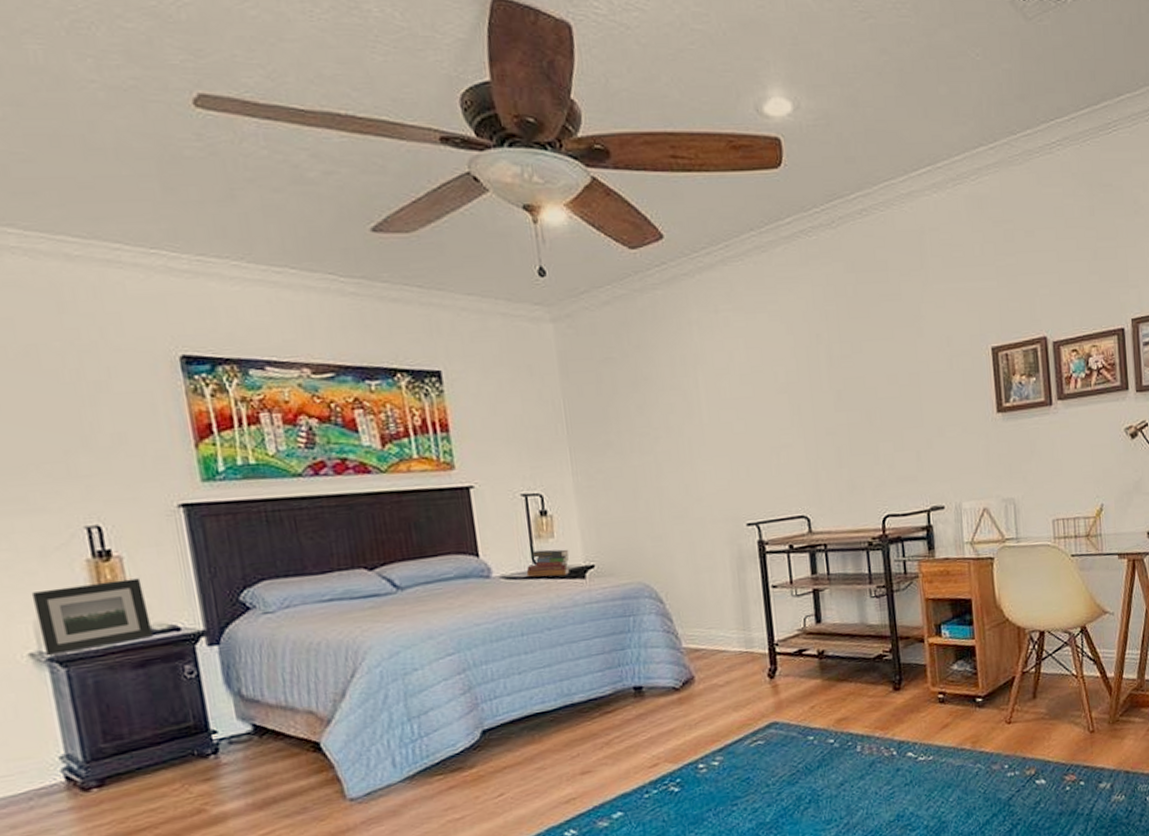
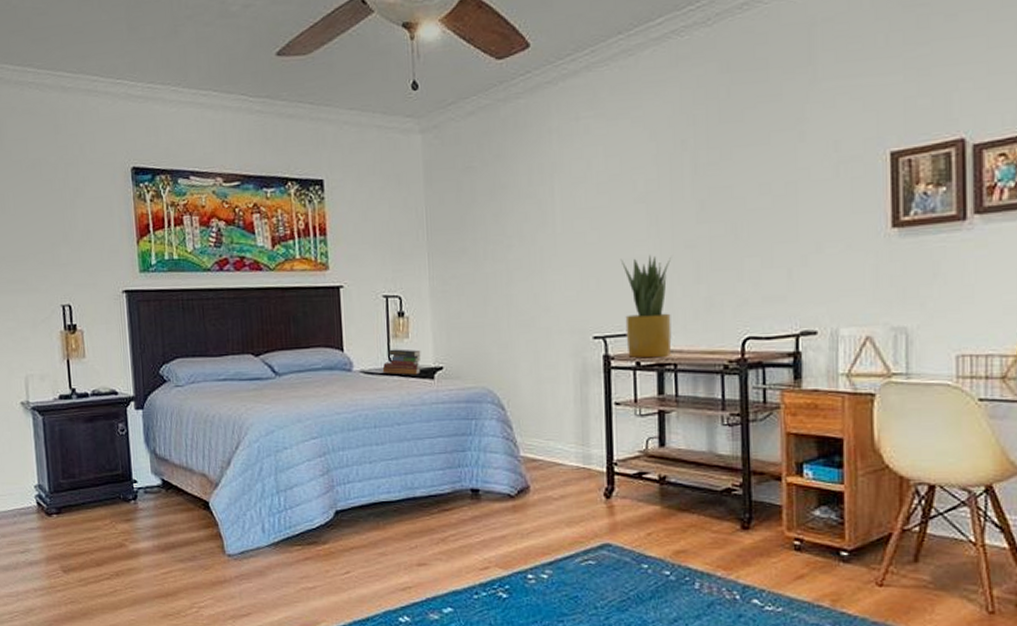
picture frame: present [31,578,153,657] -> none [25,349,99,406]
planter: none [767,442,821,542] -> present [620,254,672,359]

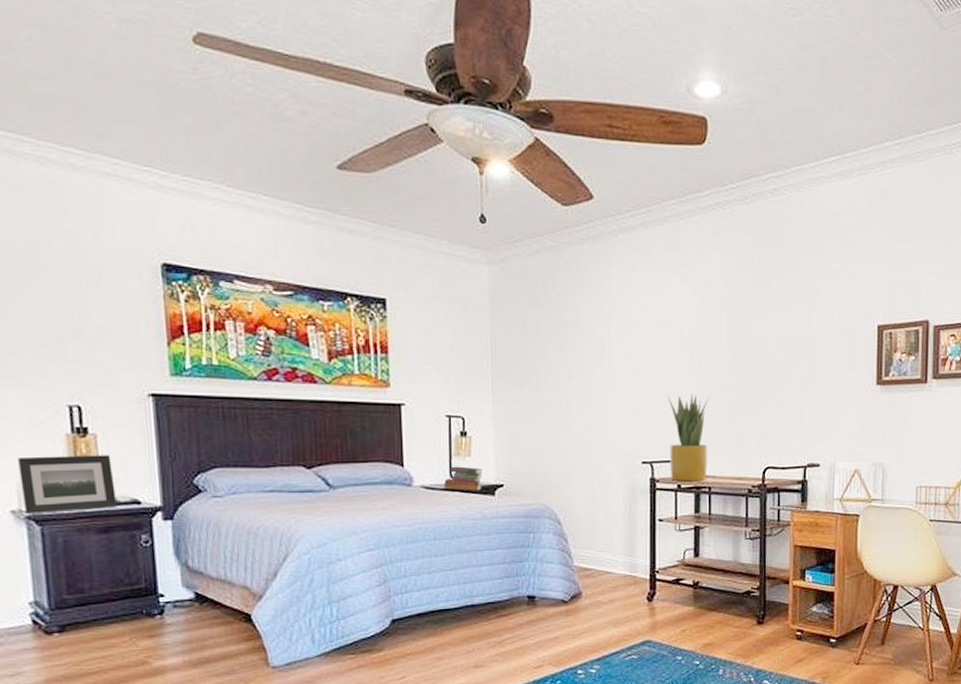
picture frame: none [25,349,99,406] -> present [17,455,117,515]

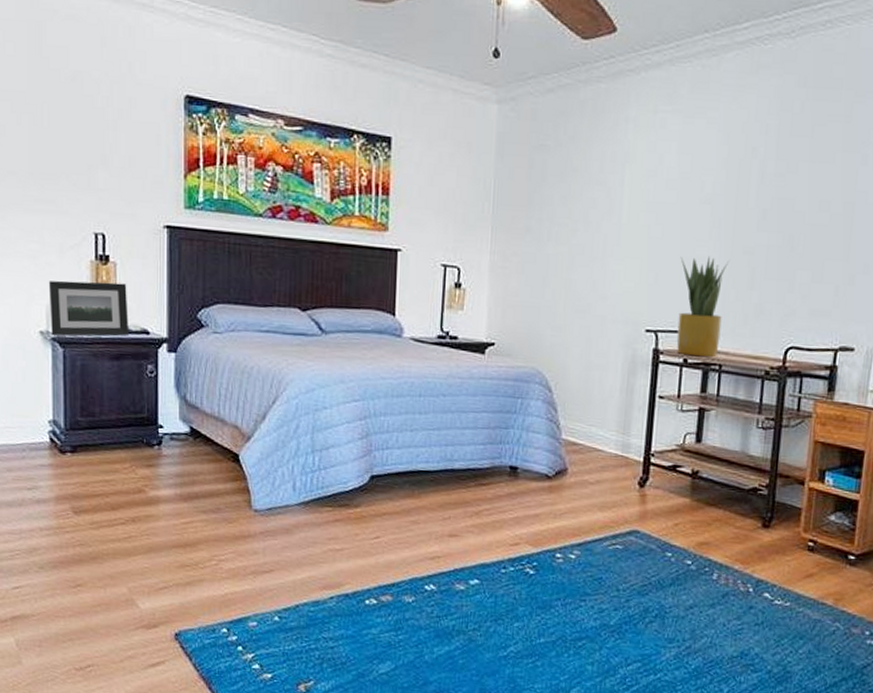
books: present [443,466,483,491] -> none [433,319,474,348]

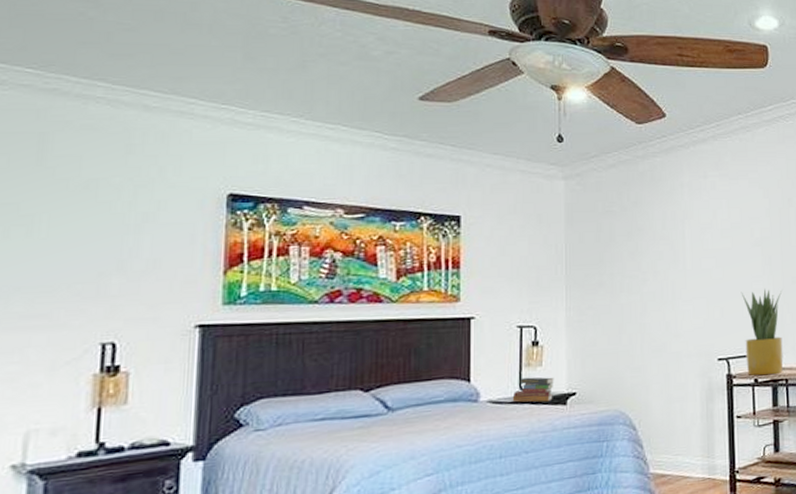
picture frame: present [48,280,128,337] -> none [28,393,142,469]
books: none [433,319,474,348] -> present [512,377,554,403]

